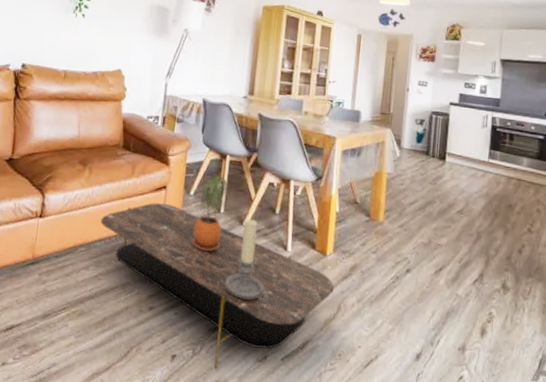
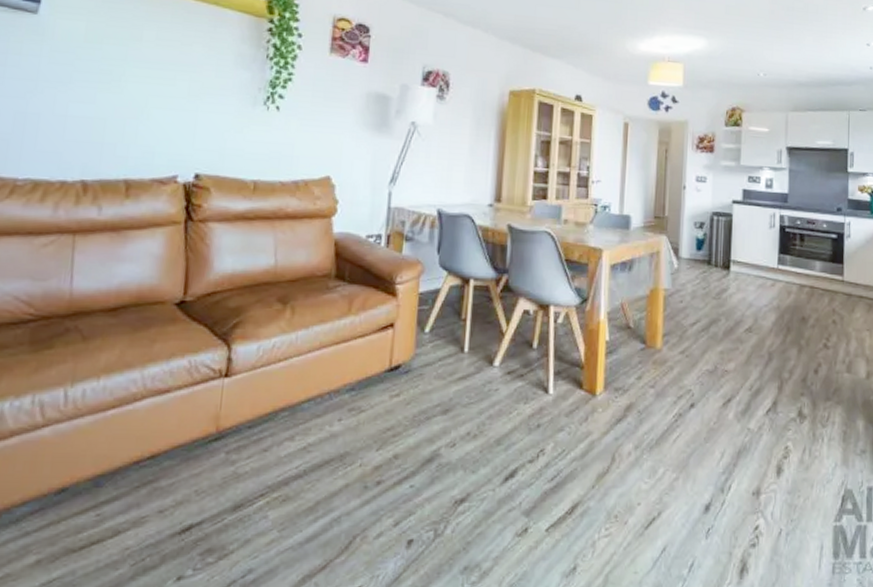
coffee table: present [101,203,335,369] -> none [308,346,607,552]
potted plant: present [192,175,228,252] -> none [429,305,473,403]
candle holder: present [225,219,267,302] -> none [473,358,526,461]

